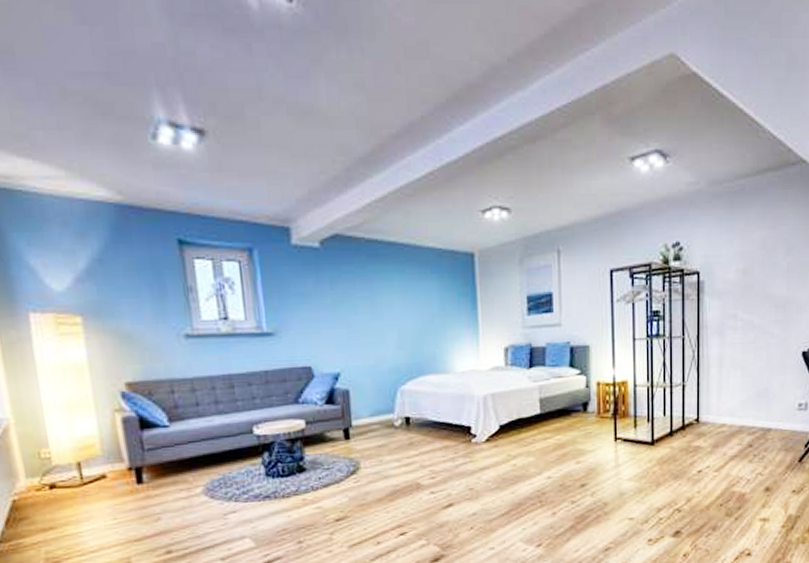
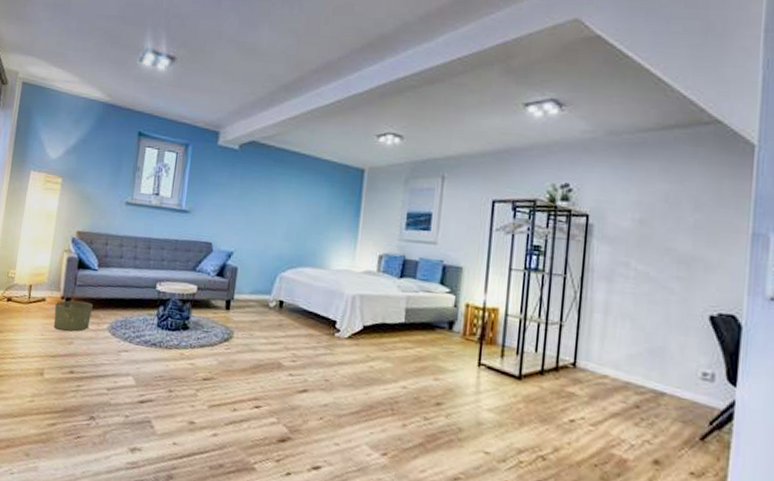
basket: none [121,466,177,508] -> present [54,300,94,332]

